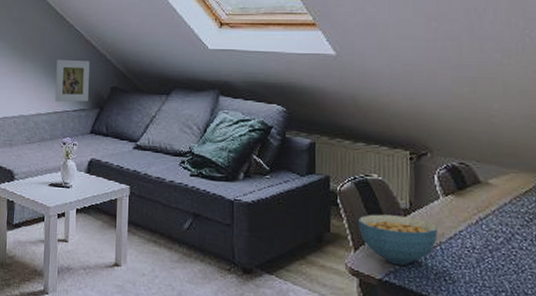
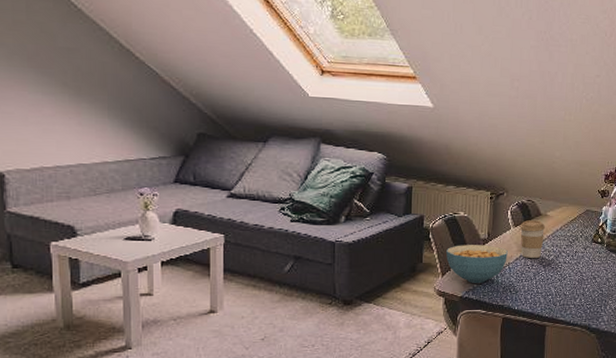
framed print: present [55,59,90,103] -> none [125,100,171,150]
coffee cup: none [451,188,488,239] -> present [519,220,546,258]

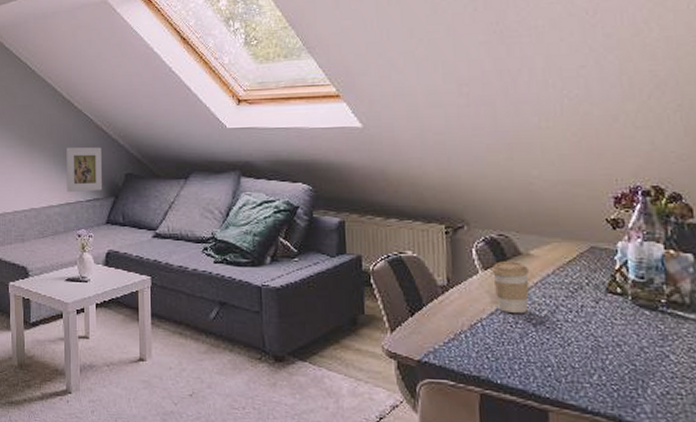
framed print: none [125,100,171,150] -> present [66,147,103,193]
cereal bowl: present [446,245,508,283] -> none [394,293,478,344]

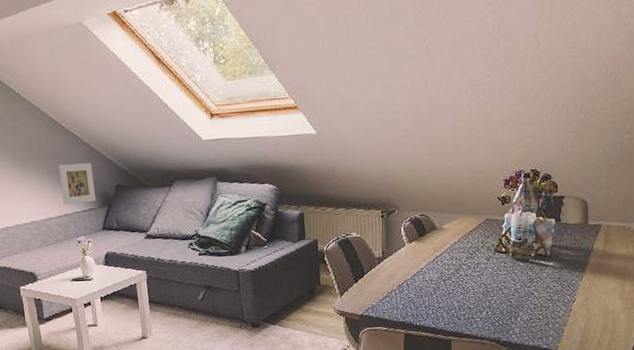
coffee cup: present [490,261,530,313] -> none [414,234,443,273]

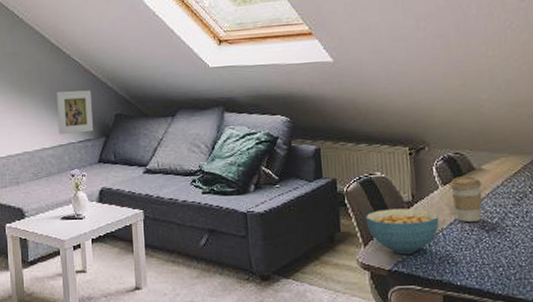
cereal bowl: none [342,263,405,301] -> present [366,208,440,254]
coffee cup: none [414,234,443,273] -> present [449,176,483,222]

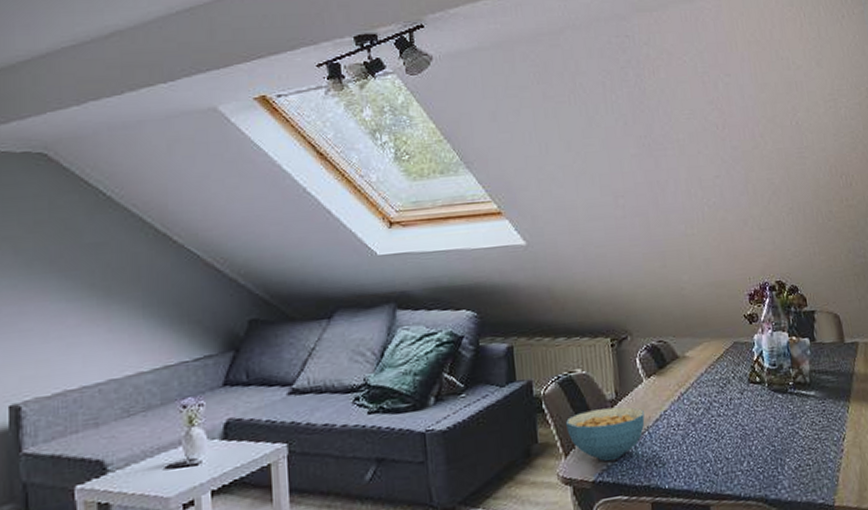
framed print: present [57,90,94,135] -> none [162,290,218,353]
coffee cup: present [449,176,483,222] -> none [653,365,687,417]

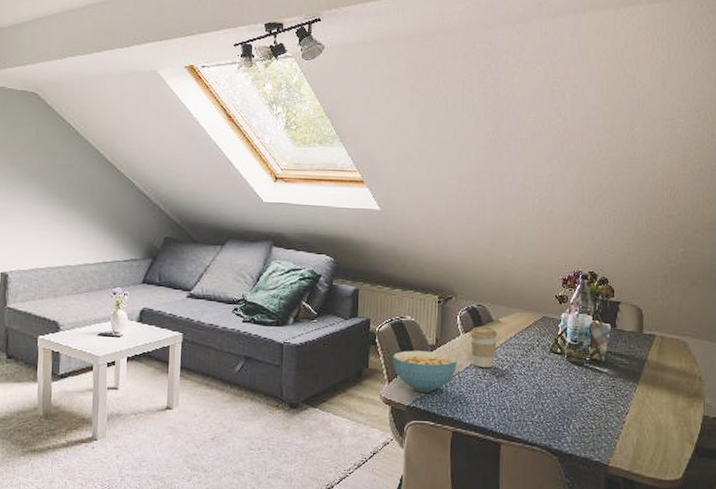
coffee cup: none [653,365,687,417] -> present [469,326,498,367]

